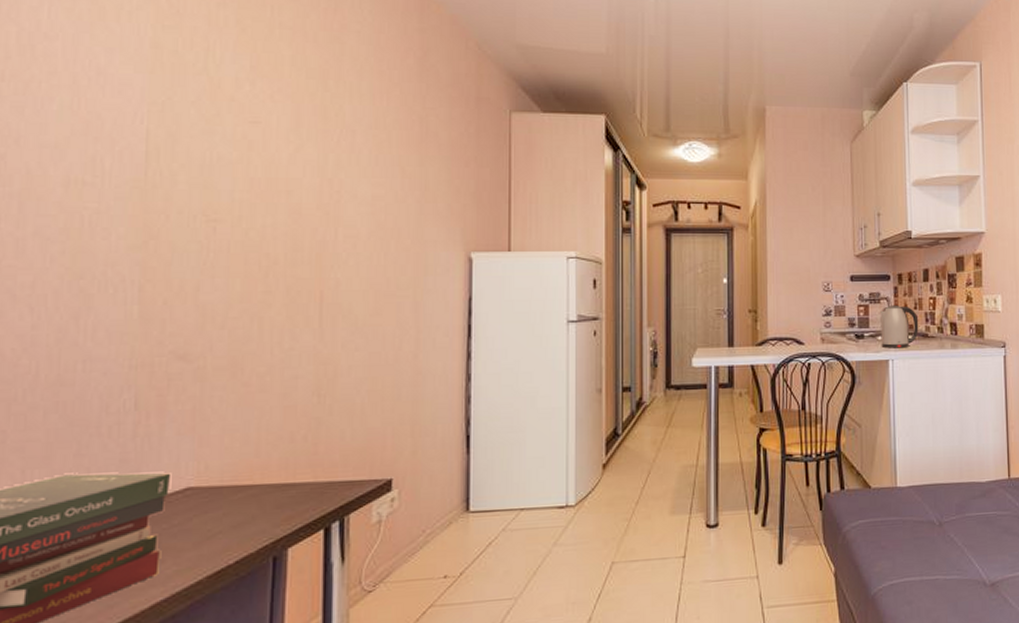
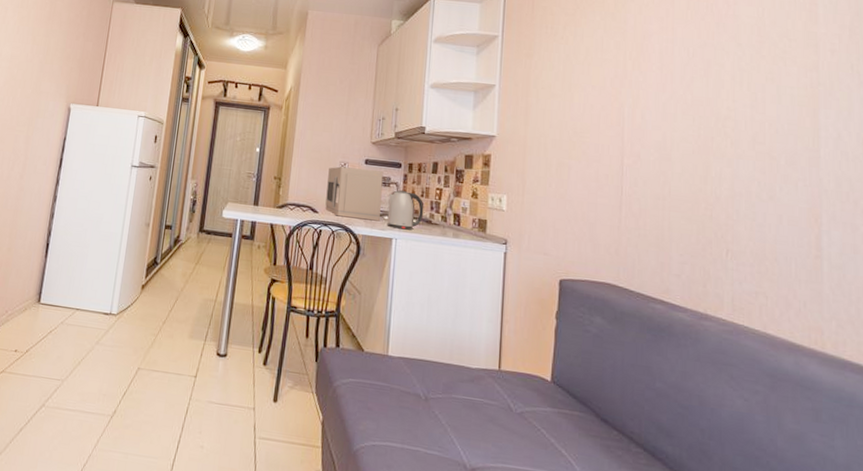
microwave: none [811,287,873,345] -> present [325,166,384,222]

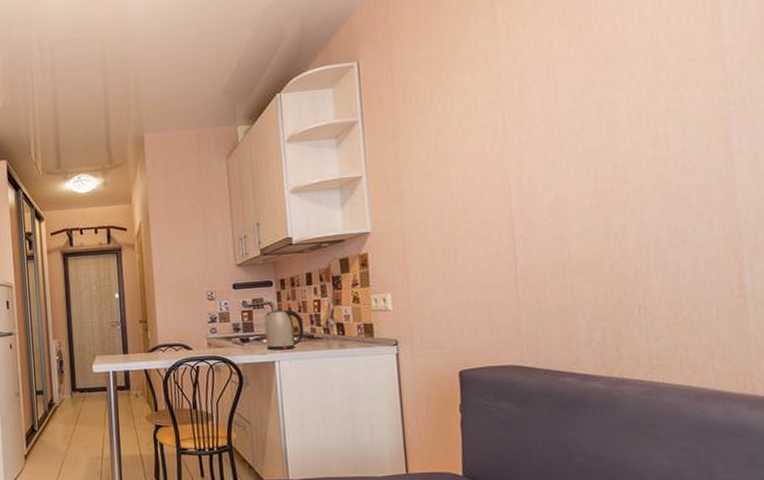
microwave: present [325,166,384,222] -> none [195,293,258,349]

